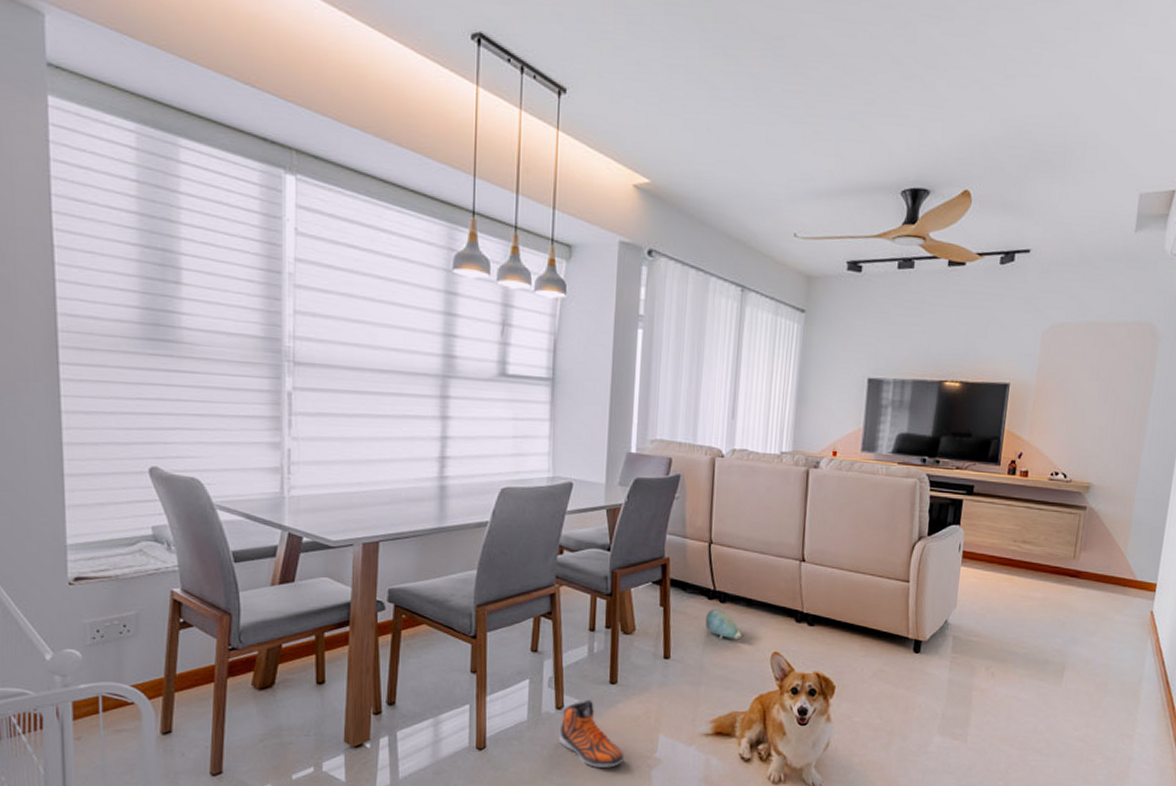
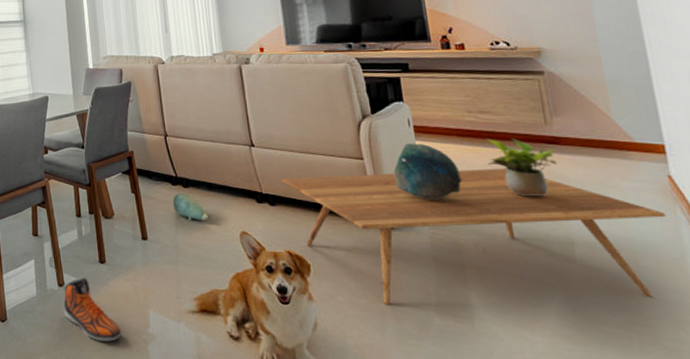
coffee table: none [826,597,1139,725] -> present [282,168,666,306]
decorative bowl: none [932,568,992,626] -> present [393,143,462,201]
potted plant: none [1017,569,1074,626] -> present [486,138,558,197]

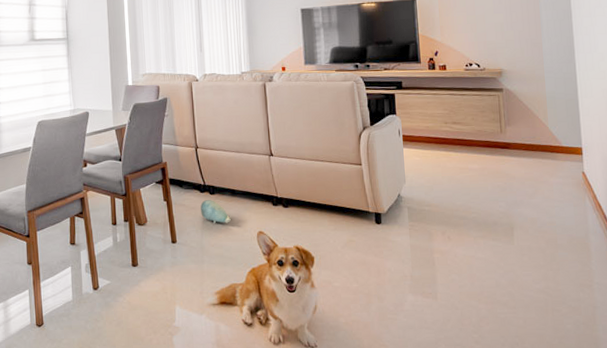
sneaker: present [63,278,122,342] -> none [97,280,150,338]
coffee table: present [282,168,666,306] -> none [295,169,578,288]
decorative bowl: present [393,143,462,201] -> none [385,150,436,199]
potted plant: present [486,138,558,197] -> none [457,145,507,192]

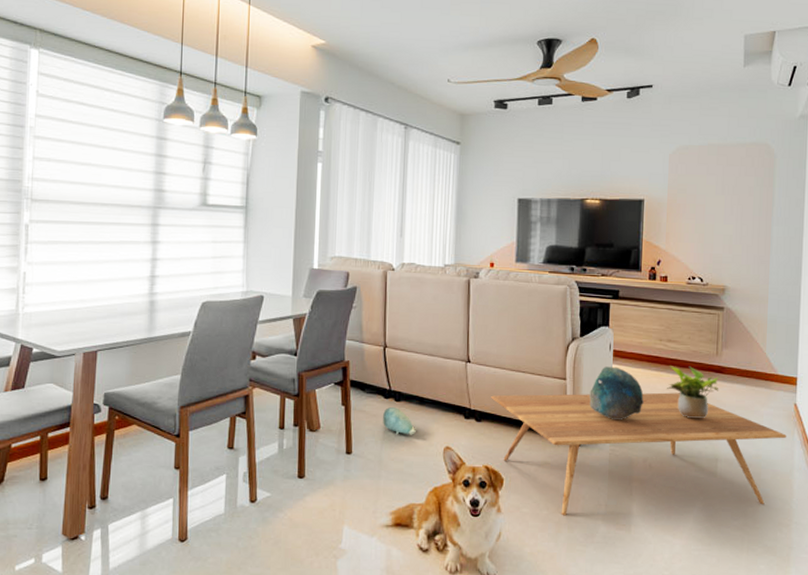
coffee table: none [295,169,578,288] -> present [491,392,786,516]
decorative bowl: none [385,150,436,199] -> present [589,366,644,420]
potted plant: none [457,145,507,192] -> present [667,366,719,419]

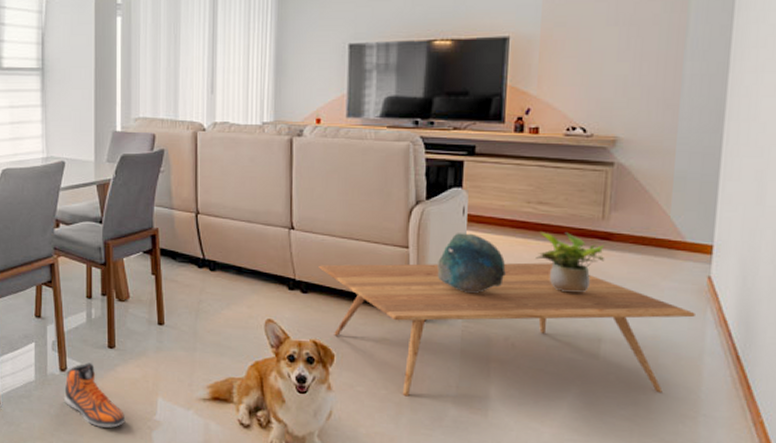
sneaker: none [253,493,312,559] -> present [64,363,126,428]
plush toy: present [383,407,416,435] -> none [197,277,234,307]

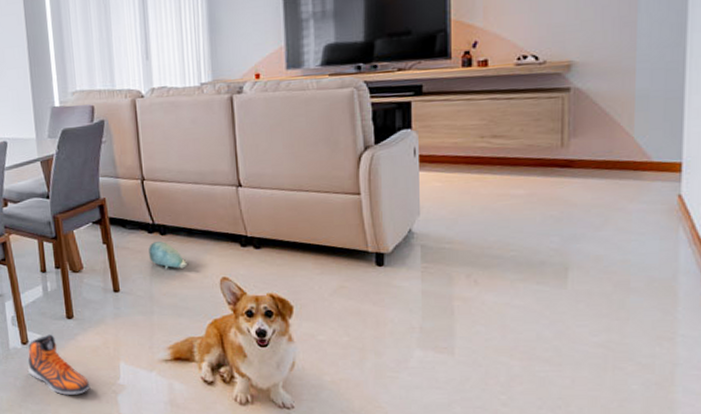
plush toy: none [197,277,234,307] -> present [149,241,187,269]
coffee table: present [319,262,695,397] -> none [270,196,667,342]
decorative bowl: present [437,233,506,294] -> none [391,174,463,234]
potted plant: present [536,232,605,293] -> none [494,164,567,225]

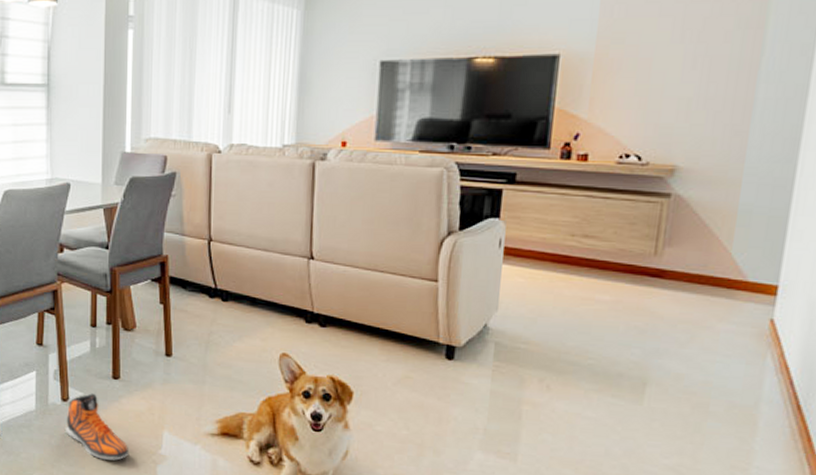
plush toy: present [149,241,187,269] -> none [207,308,247,339]

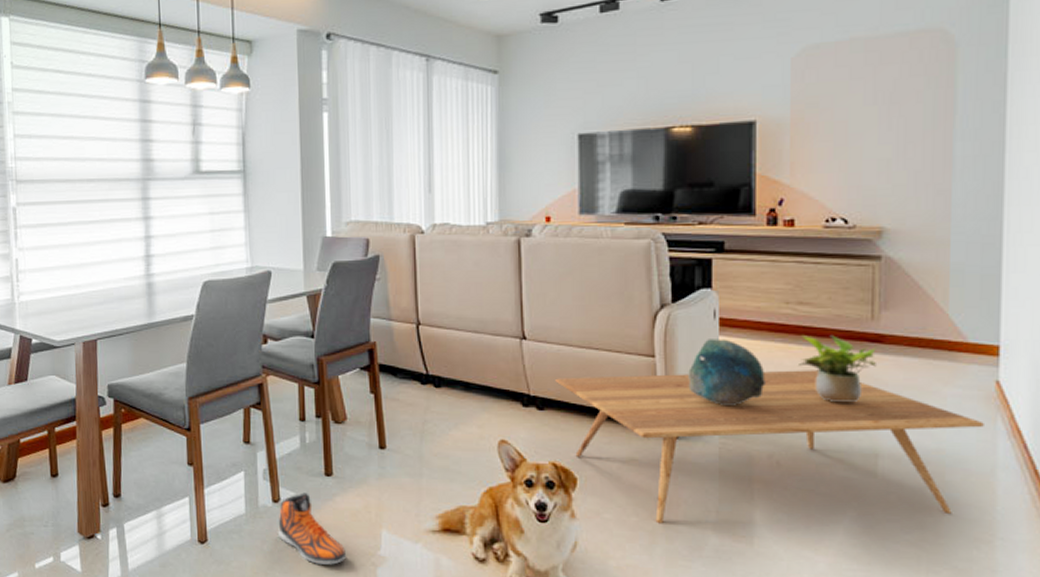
coffee table: none [339,297,754,443] -> present [555,370,984,524]
decorative bowl: none [468,267,544,332] -> present [688,339,765,406]
potted plant: none [578,267,656,334] -> present [799,335,878,403]

